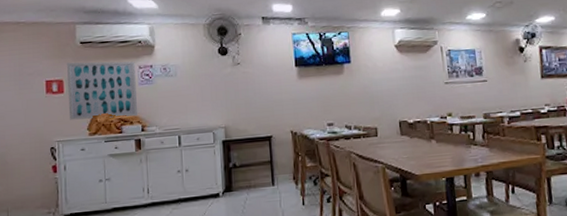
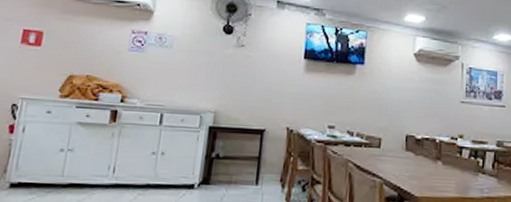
wall art: present [66,61,138,120] -> none [41,14,129,85]

